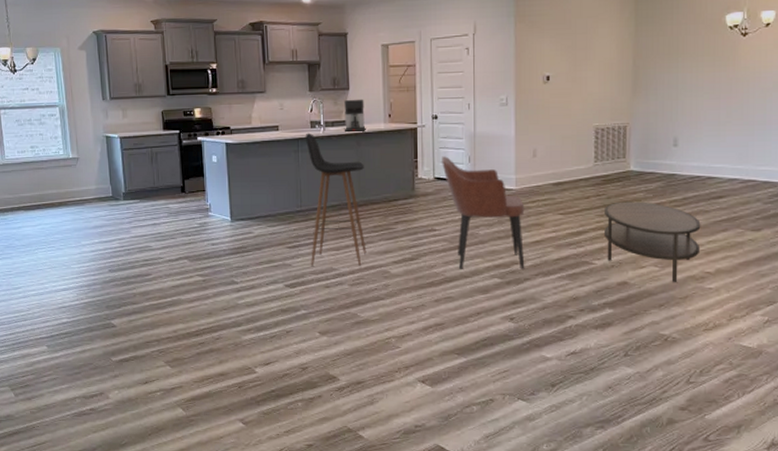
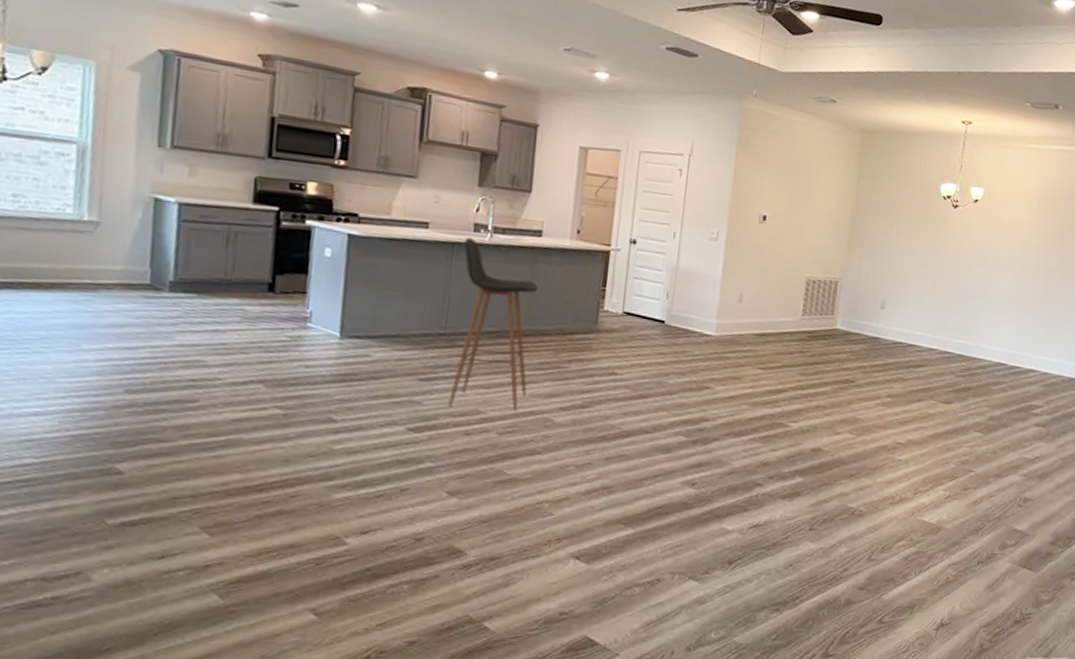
coffee maker: present [344,99,366,133] -> none [519,205,549,246]
armchair: present [442,156,525,269] -> none [634,288,723,428]
coffee table: present [603,201,701,282] -> none [802,361,898,451]

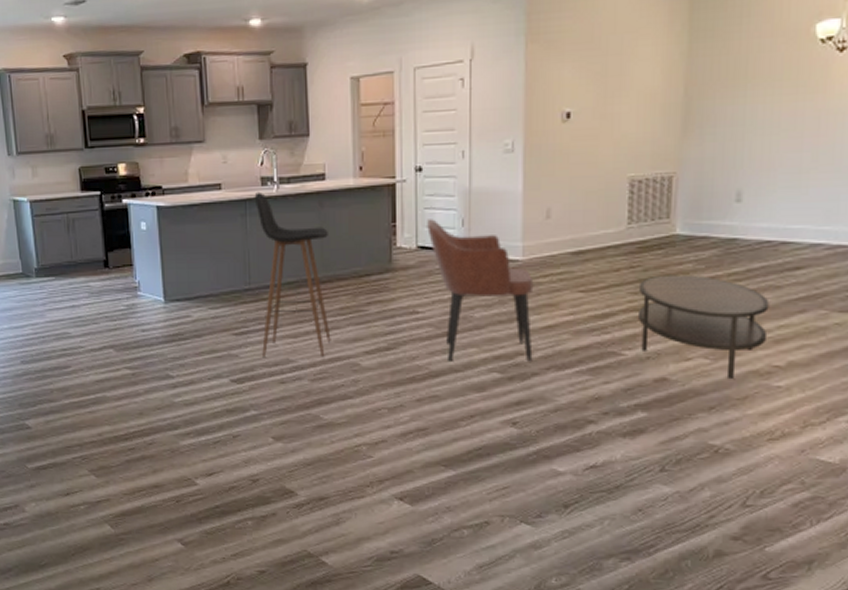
armchair: none [634,288,723,428] -> present [427,219,534,362]
coffee table: none [802,361,898,451] -> present [637,274,770,378]

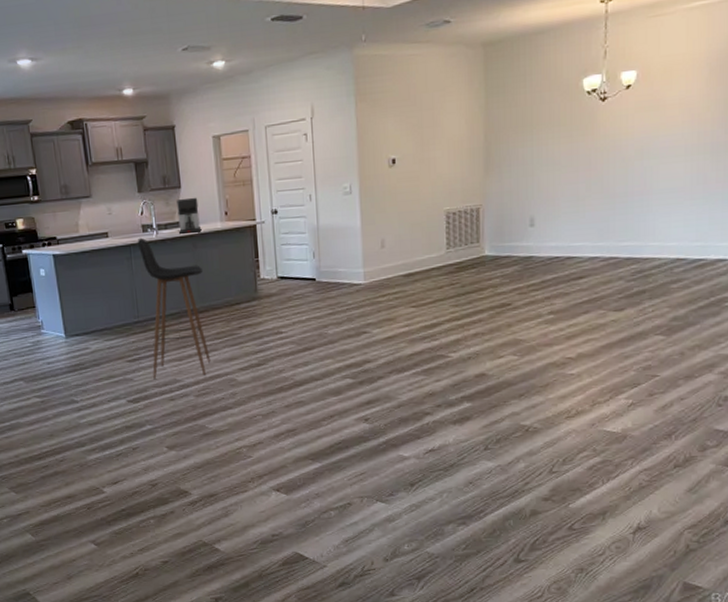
coffee maker: none [303,147,331,191] -> present [177,197,202,235]
armchair: present [427,219,534,362] -> none [284,253,378,372]
coffee table: present [637,274,770,378] -> none [458,288,561,370]

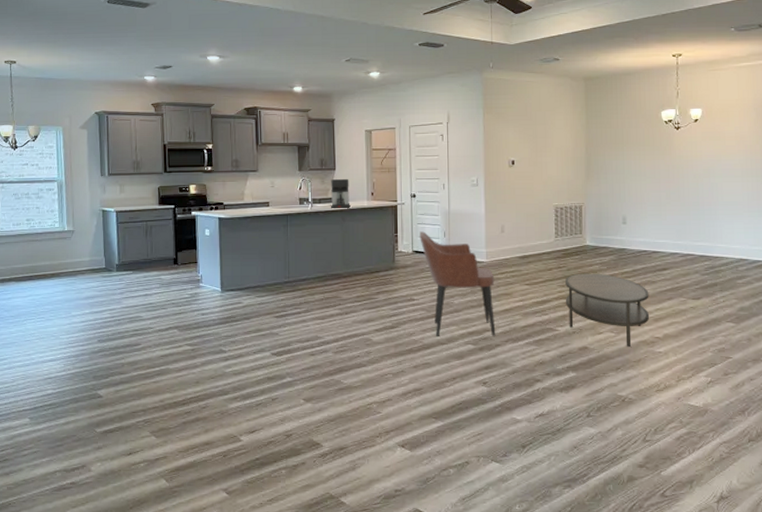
bar stool: present [137,237,211,380] -> none [294,208,350,336]
armchair: none [284,253,378,372] -> present [420,231,496,336]
coffee table: none [458,288,561,370] -> present [565,273,650,347]

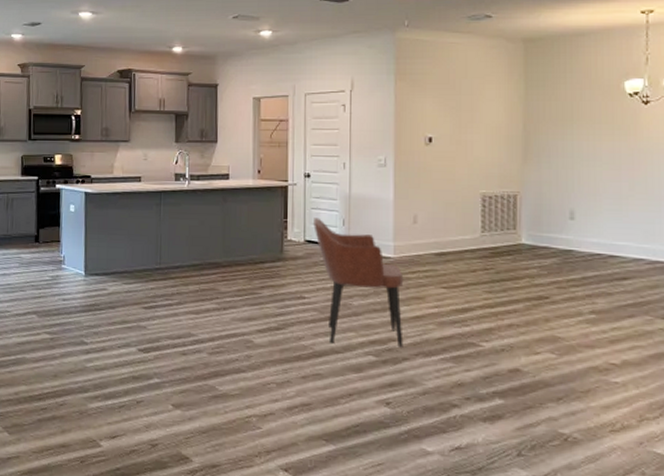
coffee maker: present [331,178,351,209] -> none [211,152,233,188]
coffee table: present [565,273,650,347] -> none [492,277,604,373]

